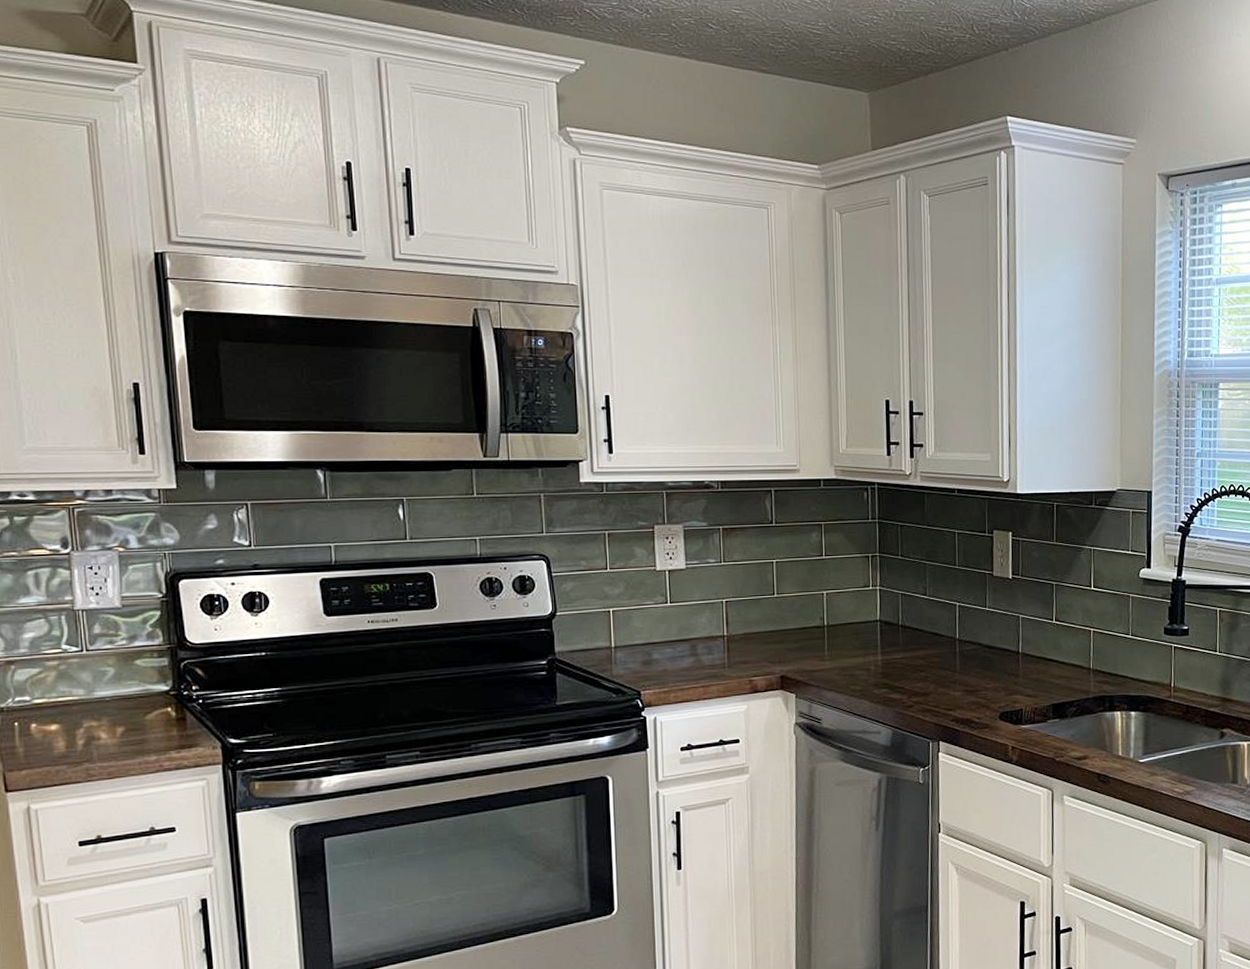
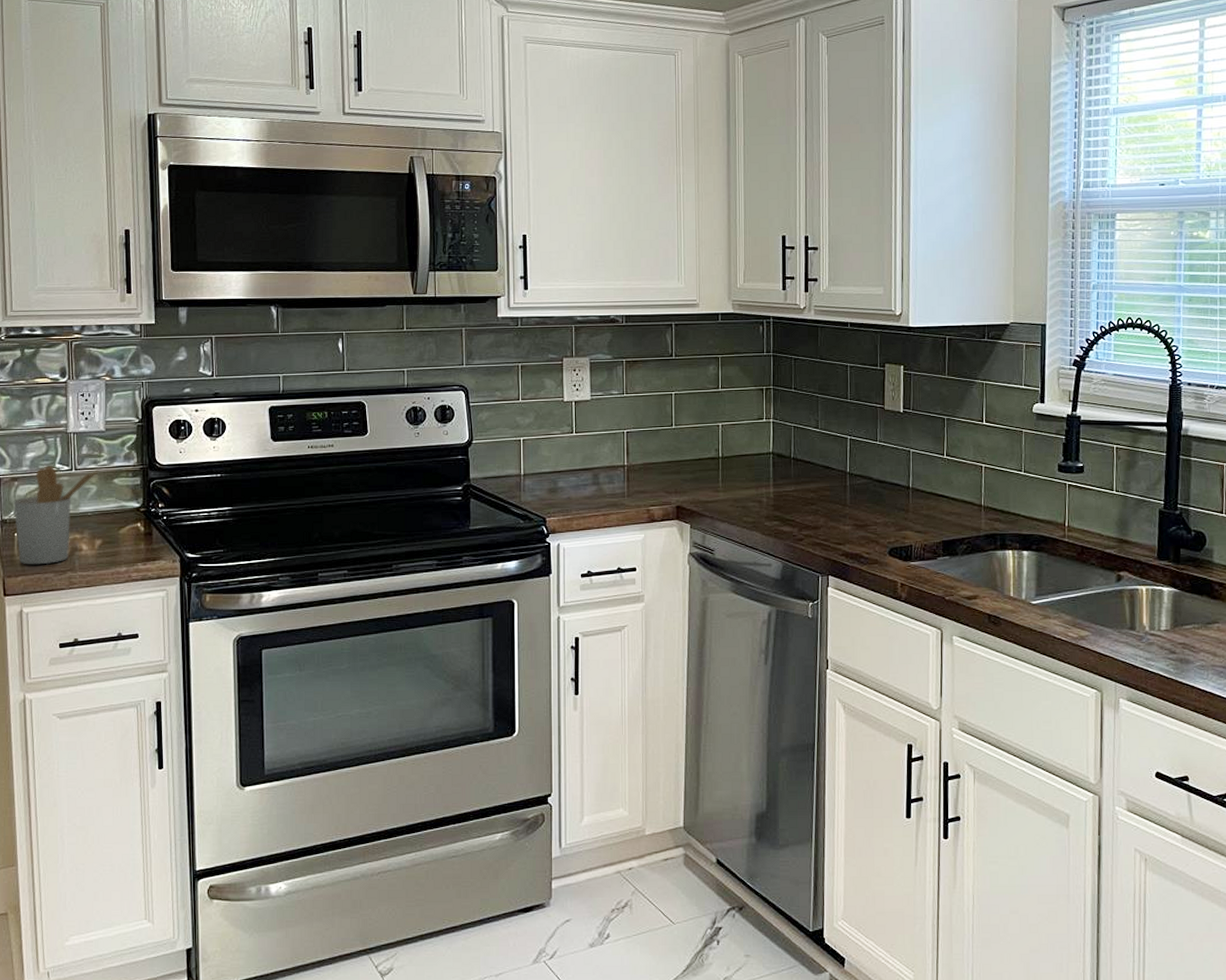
utensil holder: none [11,647,116,757] -> present [14,466,99,565]

